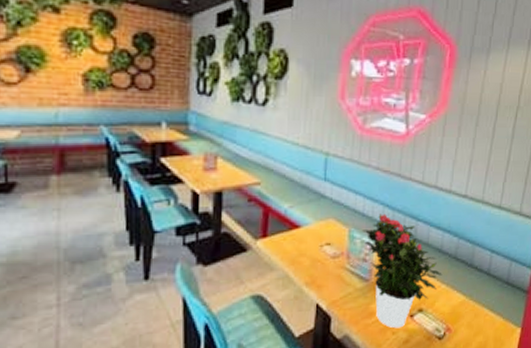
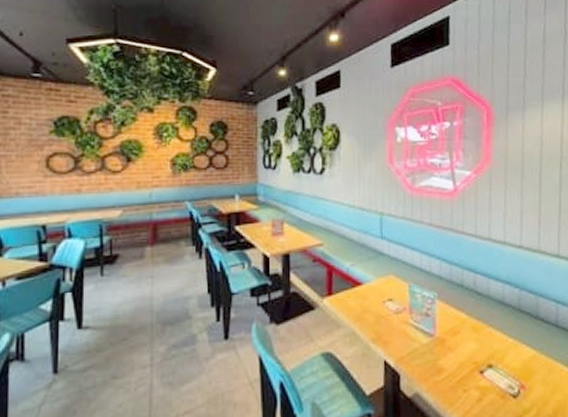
potted flower: present [362,214,442,329] -> none [422,268,508,386]

